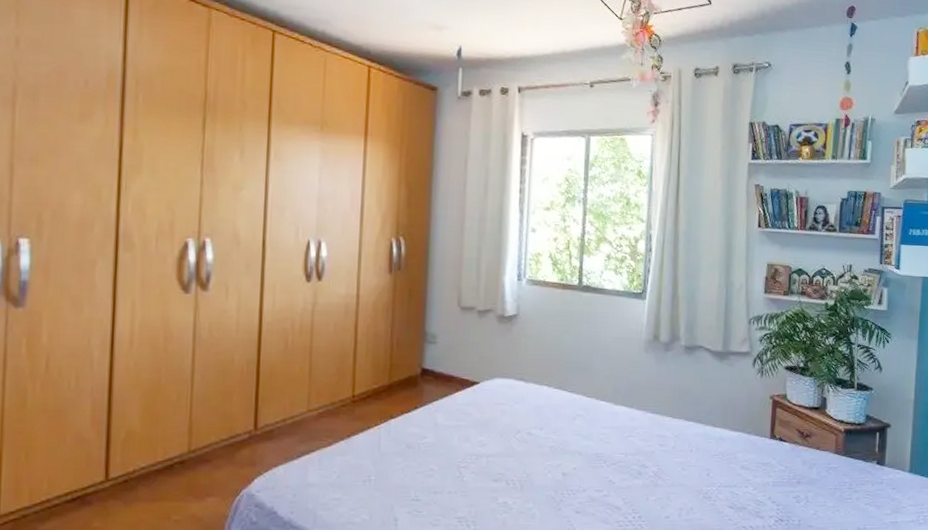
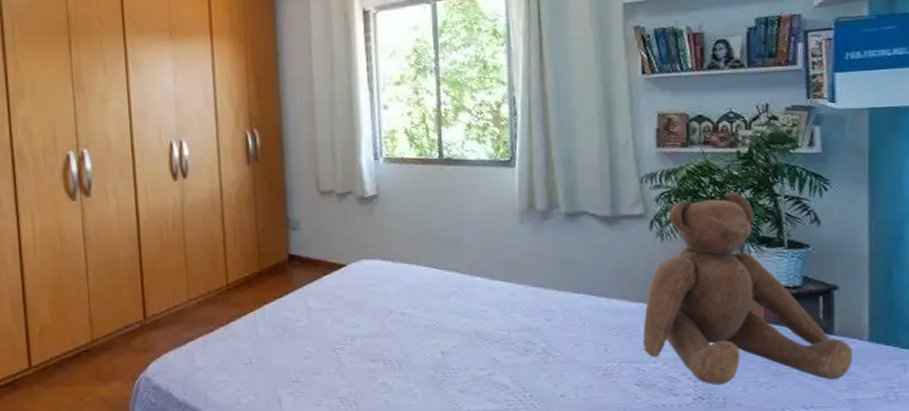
teddy bear: none [739,339,897,509] -> present [643,193,853,386]

